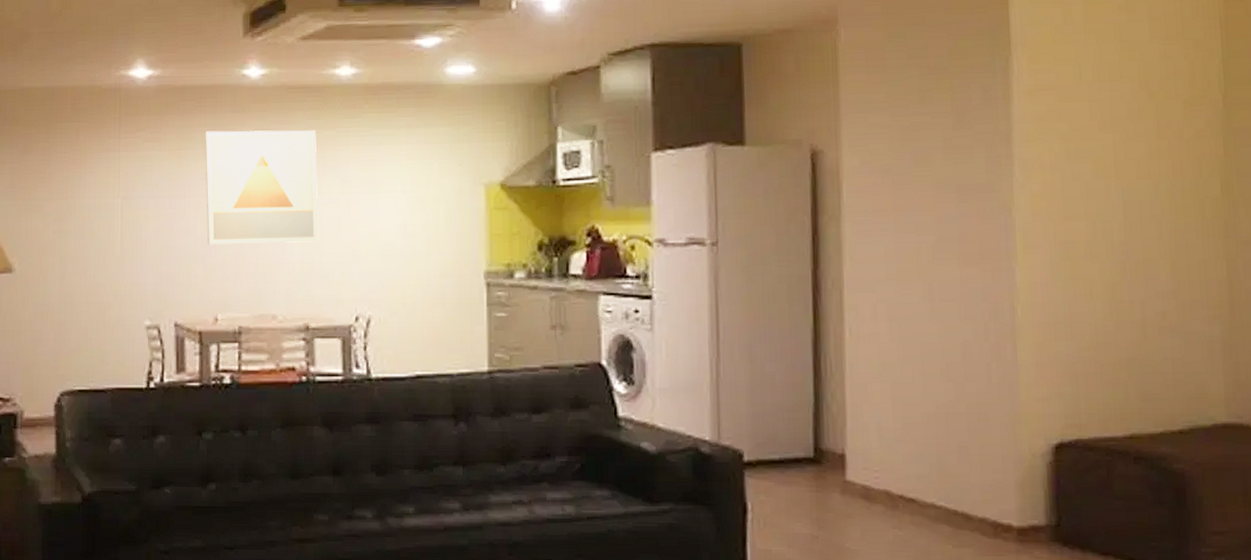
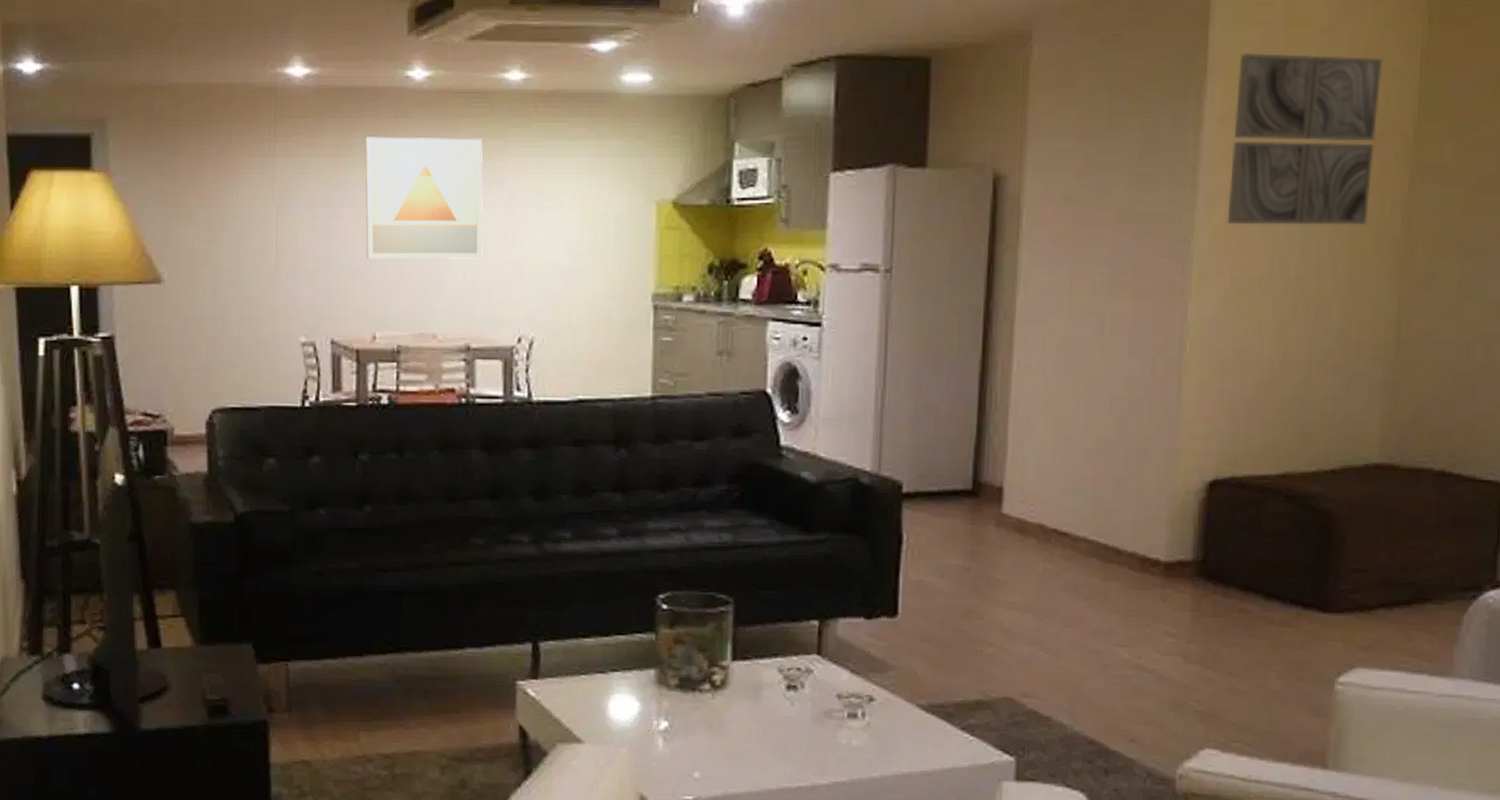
wall art: none [1042,29,1187,192] -> present [1227,52,1382,225]

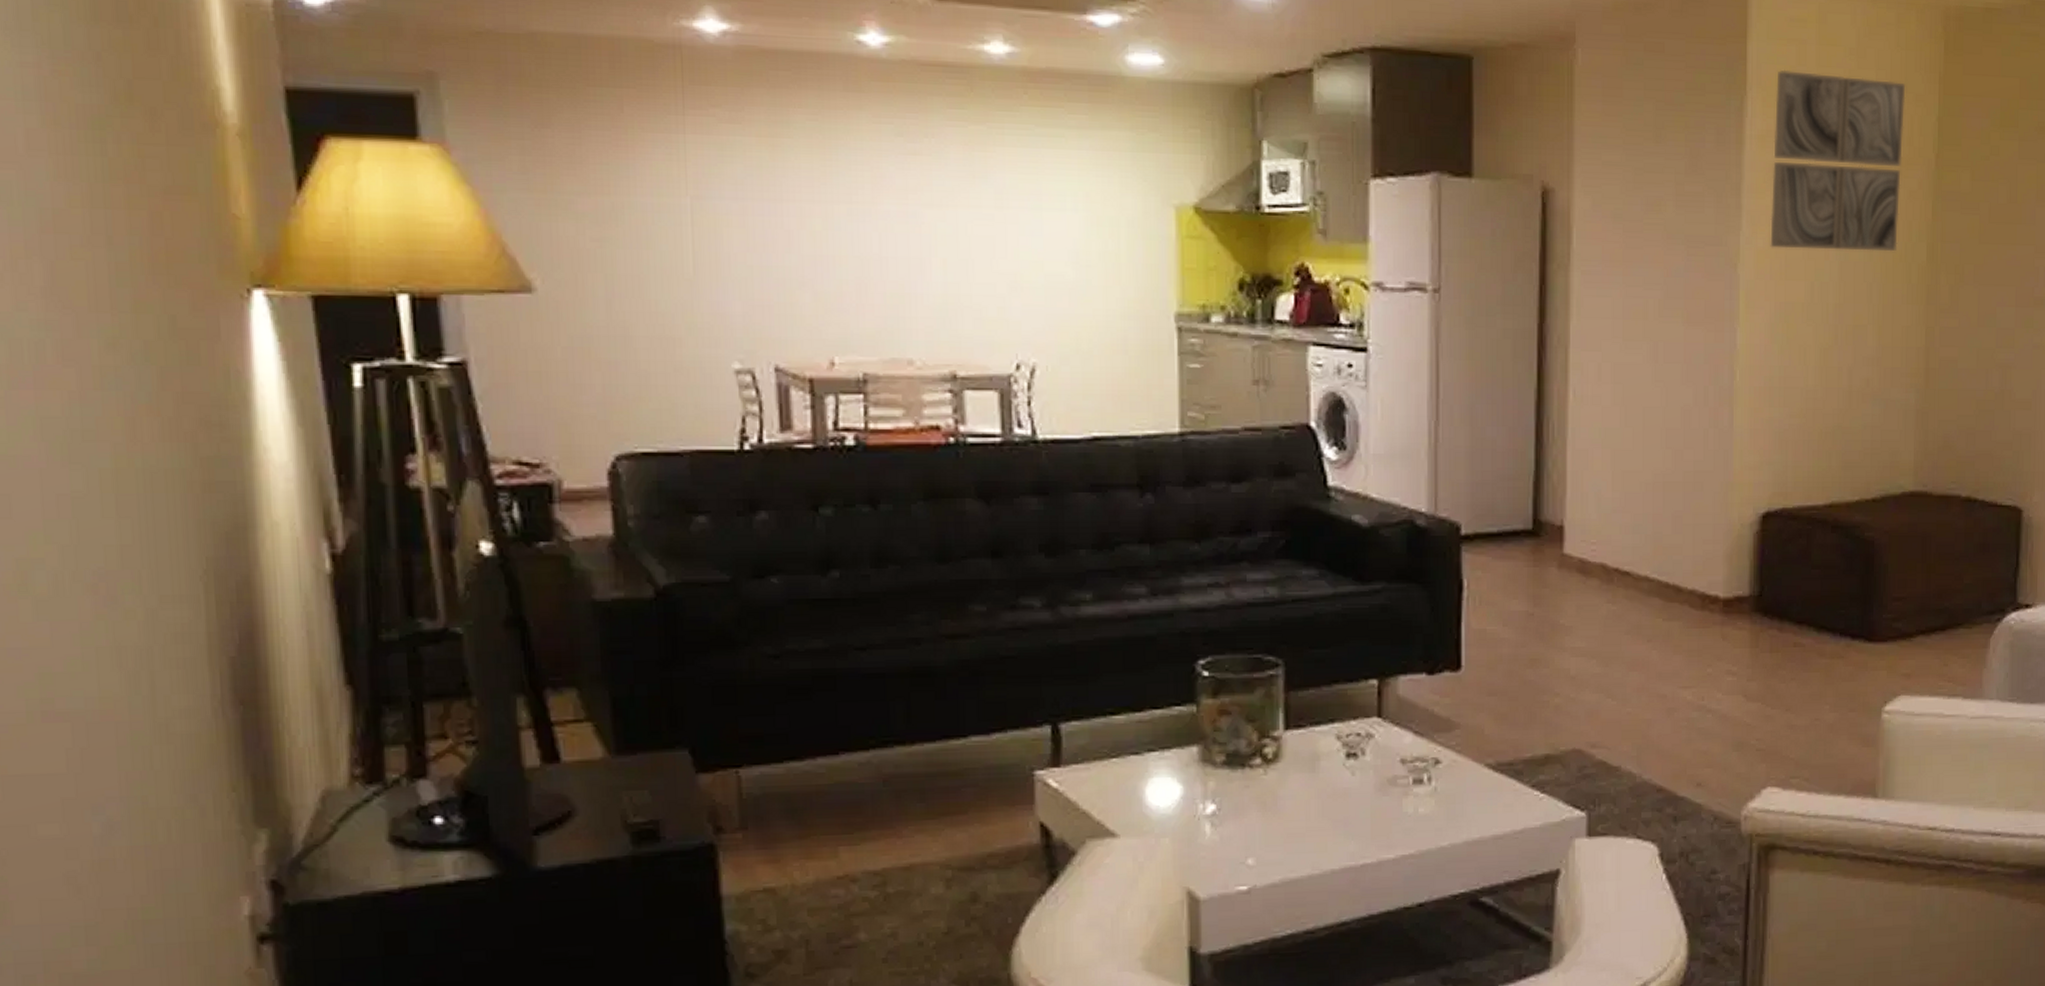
wall art: present [365,137,483,259] -> none [807,114,967,269]

